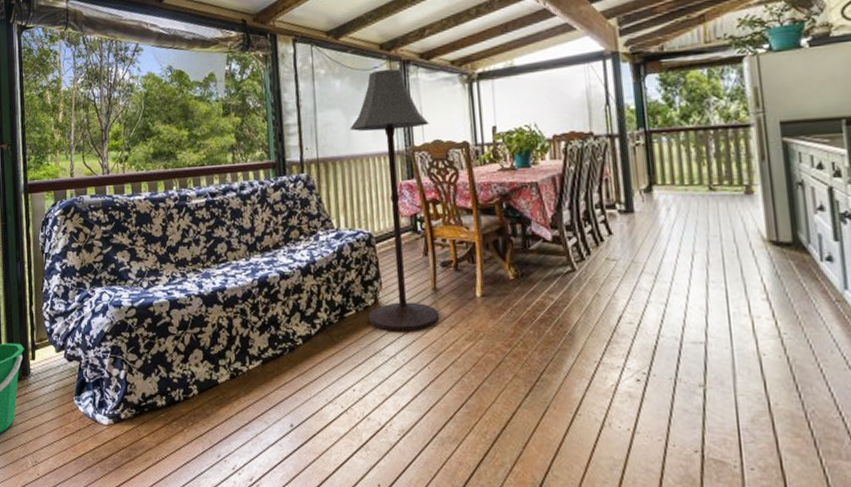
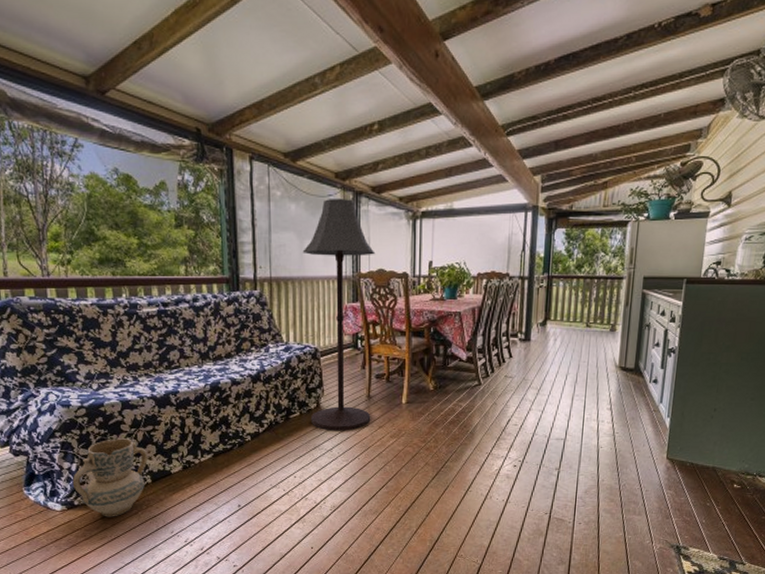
ceramic jug: none [120,342,194,435] -> present [72,438,148,517]

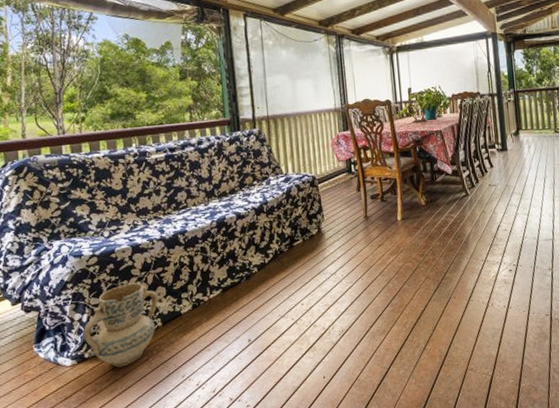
floor lamp: present [302,198,376,431] -> none [295,41,370,255]

